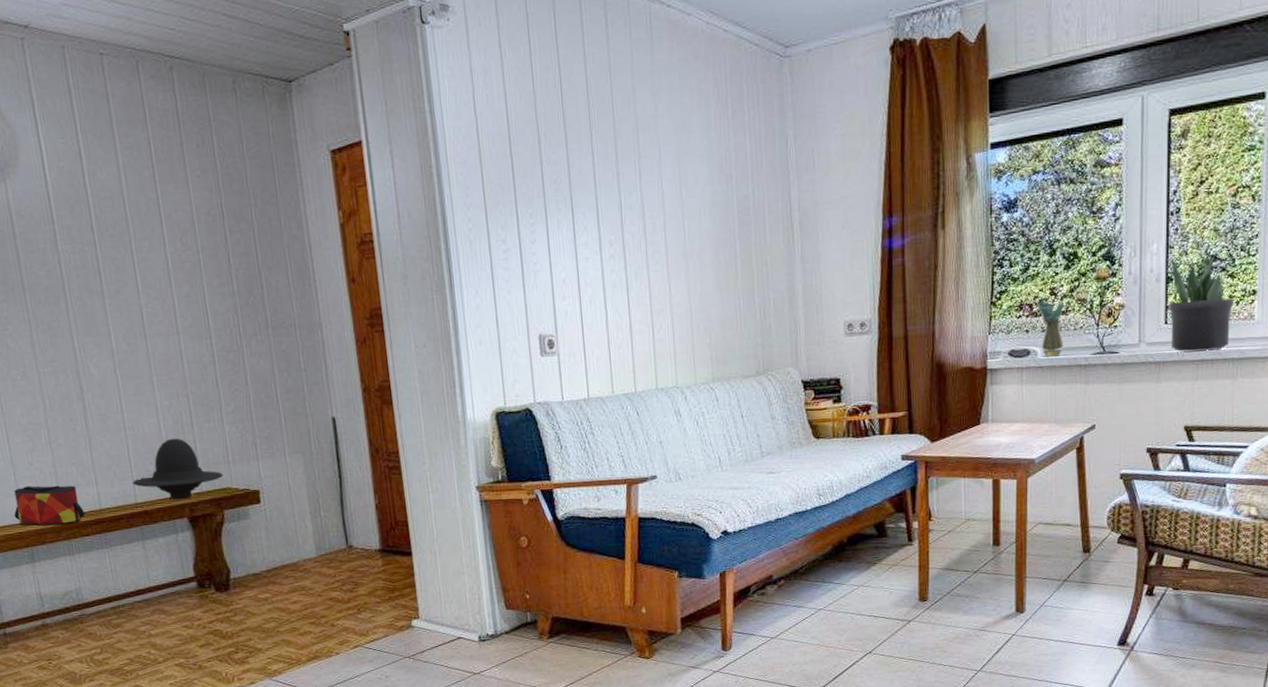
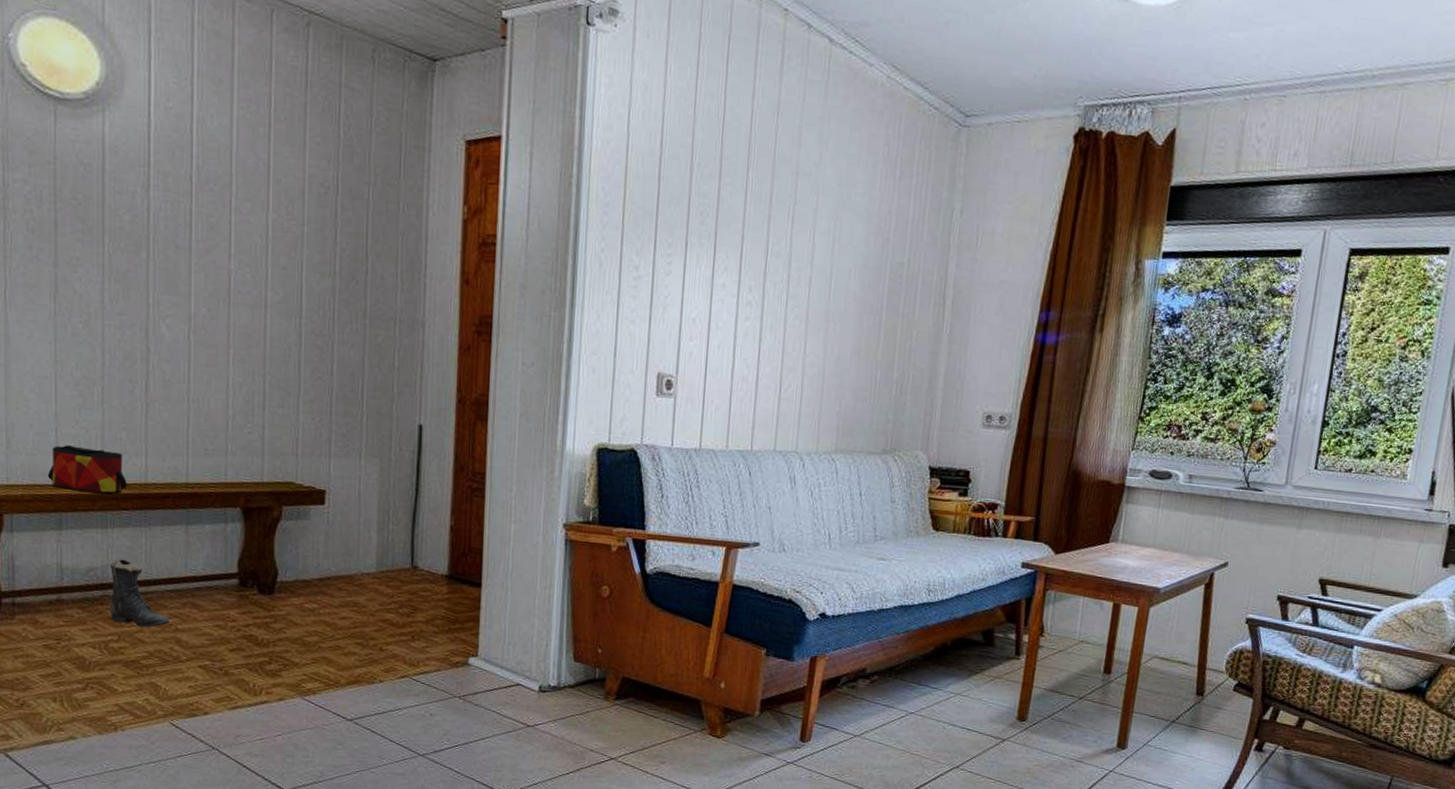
boot: none [81,580,143,638] -> present [109,559,170,628]
hat: present [132,438,224,500] -> none [187,418,289,488]
vase: present [1036,298,1065,357] -> none [1184,420,1215,485]
planter: present [1169,259,1234,352] -> none [1317,404,1389,505]

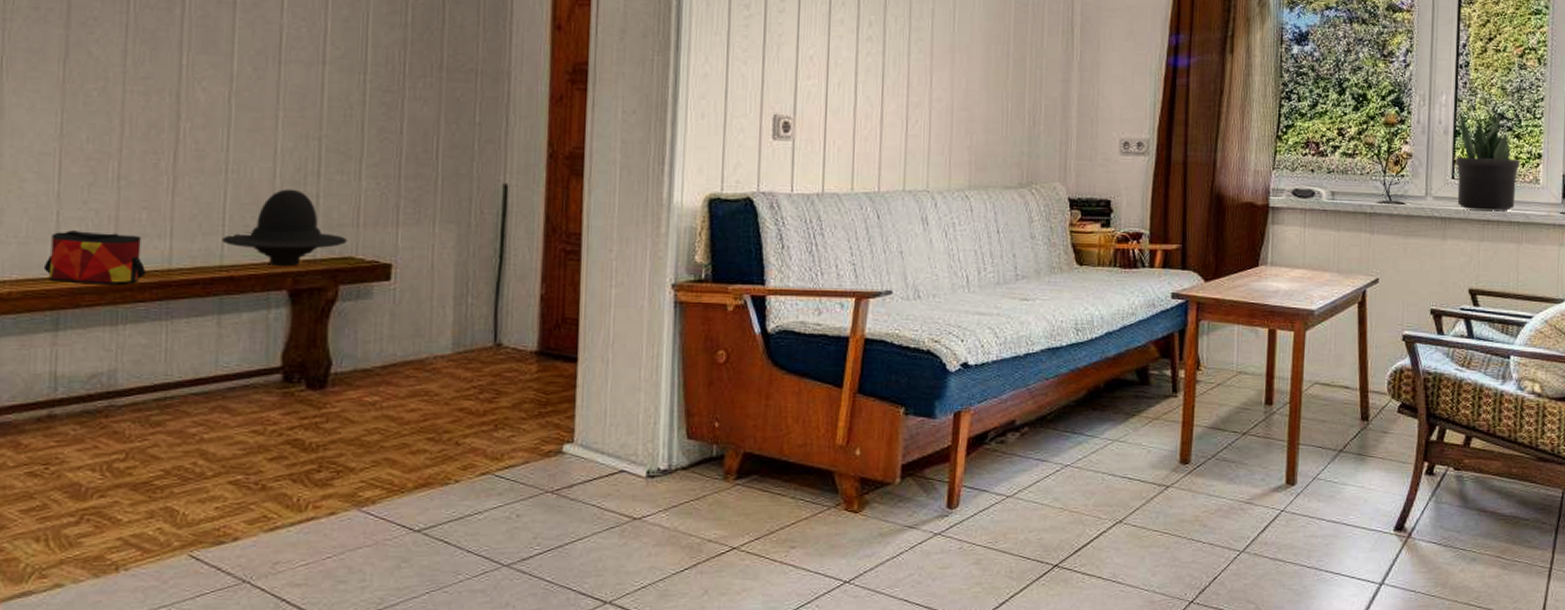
boot: present [109,559,170,628] -> none [115,360,193,440]
hat: none [187,418,289,488] -> present [222,189,348,267]
planter: none [1317,404,1389,505] -> present [1456,114,1520,212]

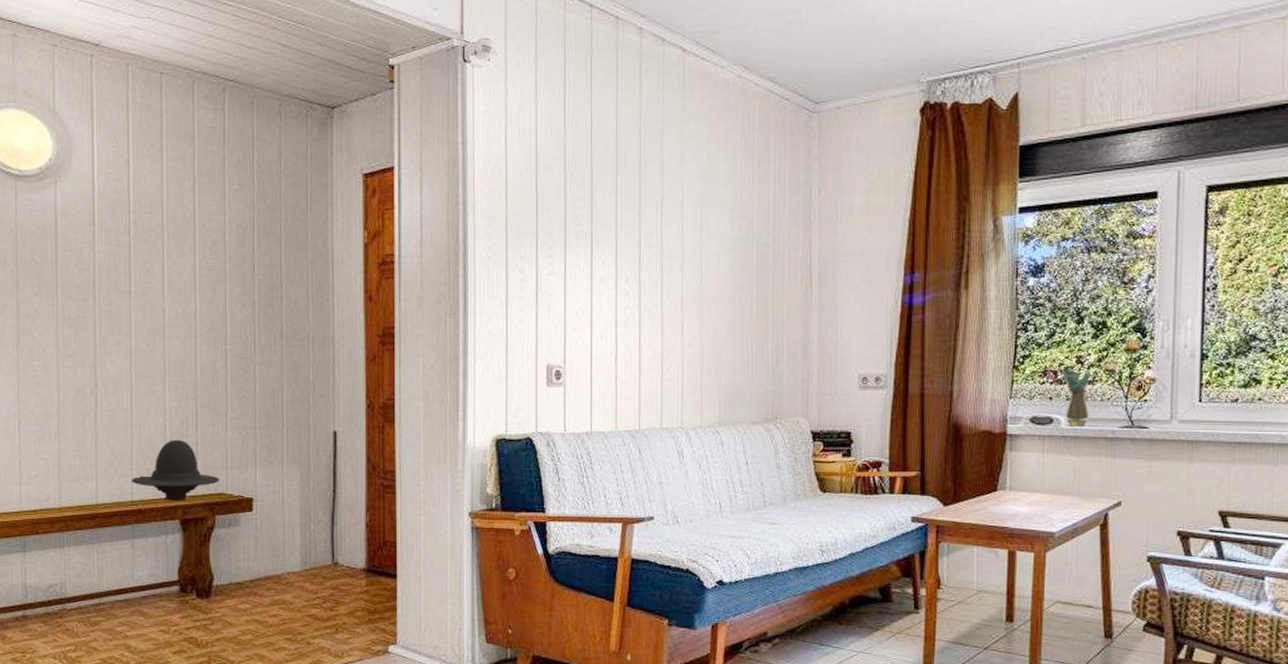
bag: present [43,230,147,285] -> none [13,475,81,517]
vase: none [1323,137,1352,201] -> present [1061,365,1092,427]
planter: present [1456,114,1520,212] -> none [1203,337,1275,433]

